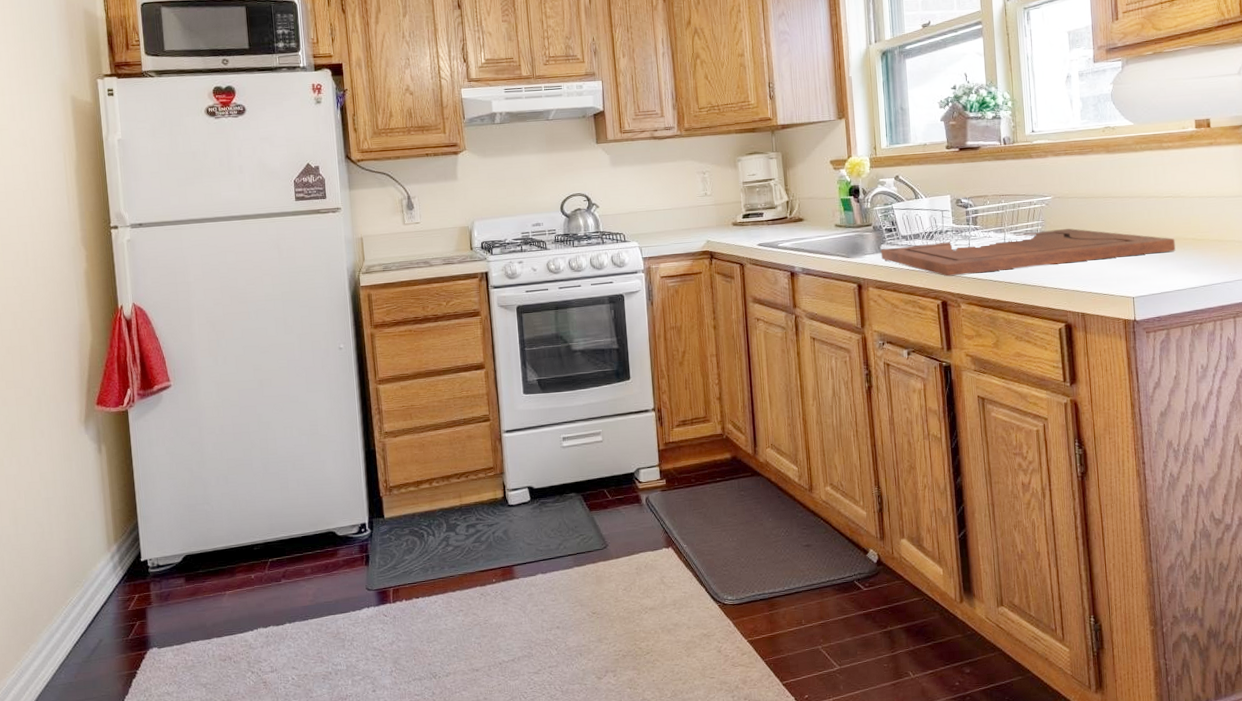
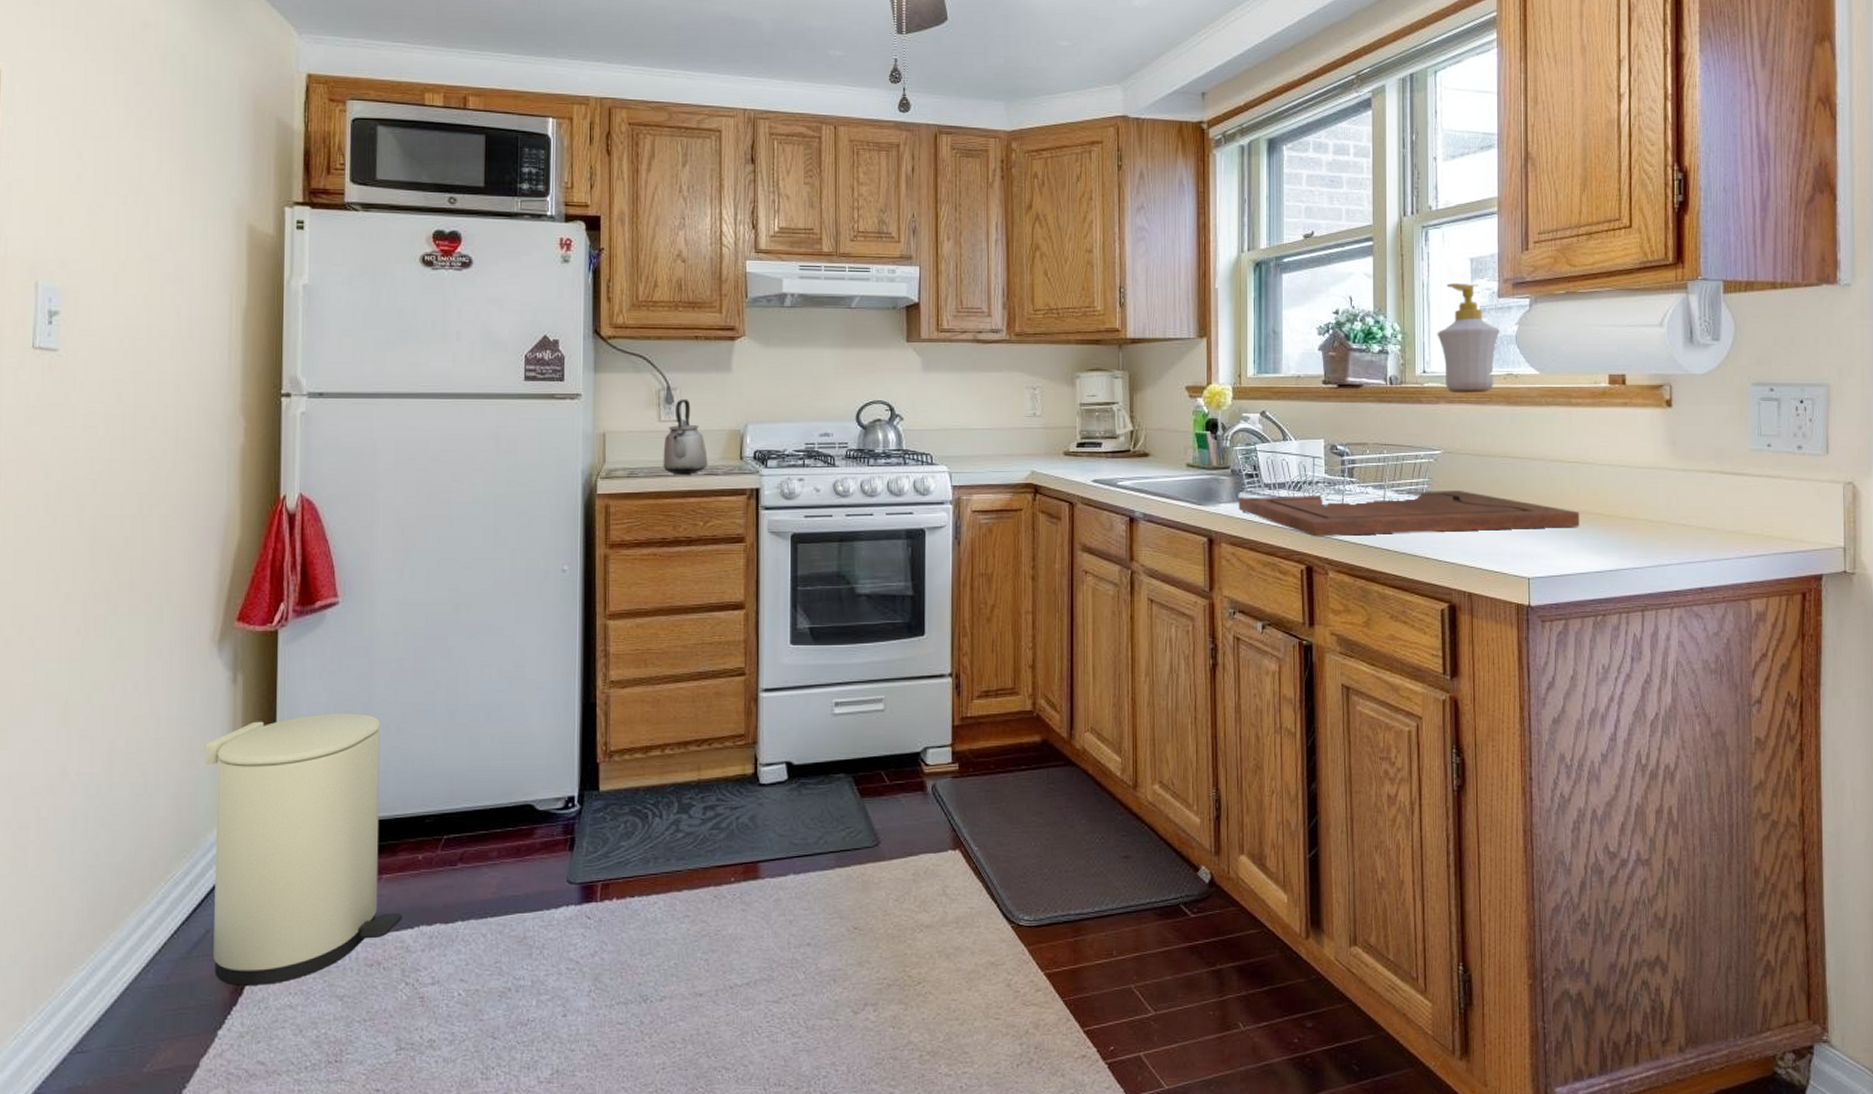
pedal bin: none [83,469,245,680] -> present [205,713,403,986]
kettle: none [409,204,445,265] -> present [663,399,708,474]
soap bottle: none [1042,53,1098,147] -> present [1437,282,1501,393]

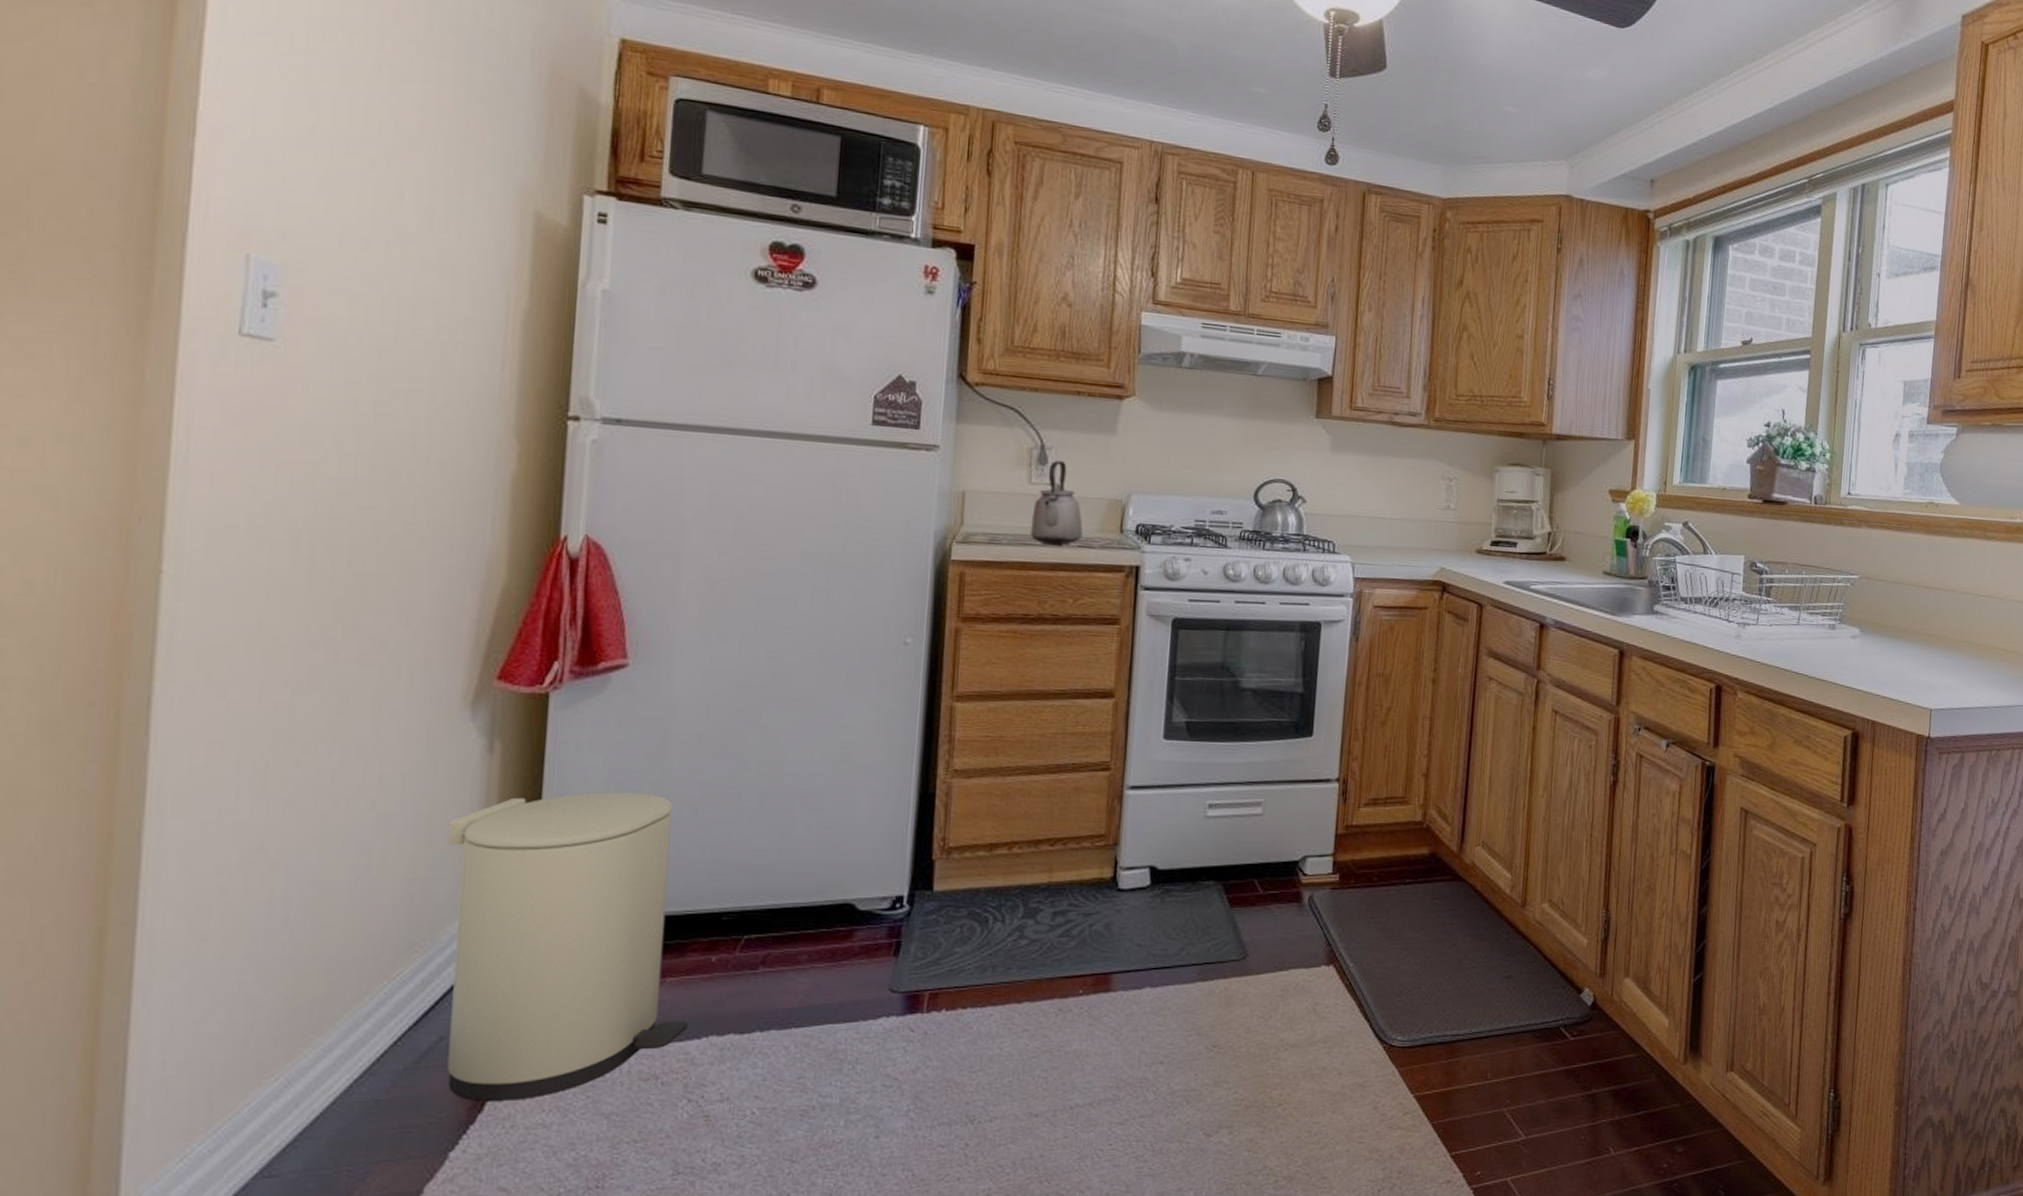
cutting board: present [1238,491,1580,537] -> none [1652,610,1985,661]
soap bottle: present [1437,282,1501,393] -> none [1864,404,1927,519]

